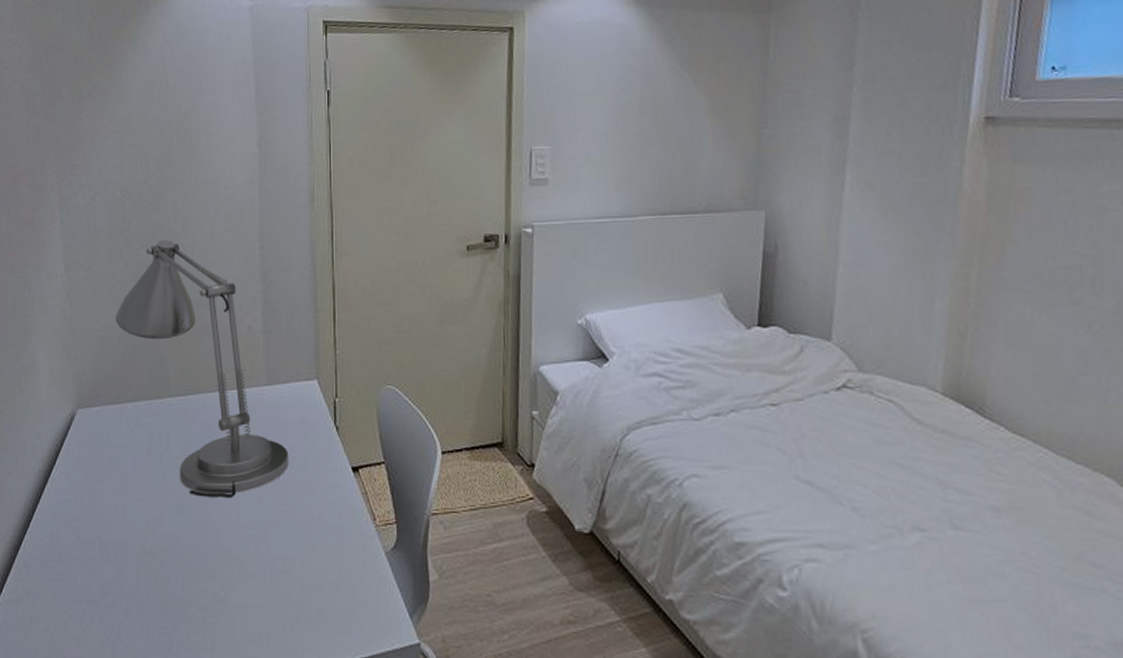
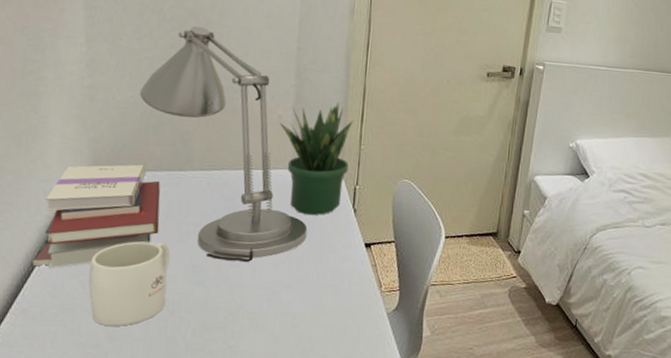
books: none [31,396,142,517] -> present [33,164,161,269]
mug: none [80,481,154,579] -> present [88,241,170,326]
planter: none [250,303,325,437] -> present [280,102,353,215]

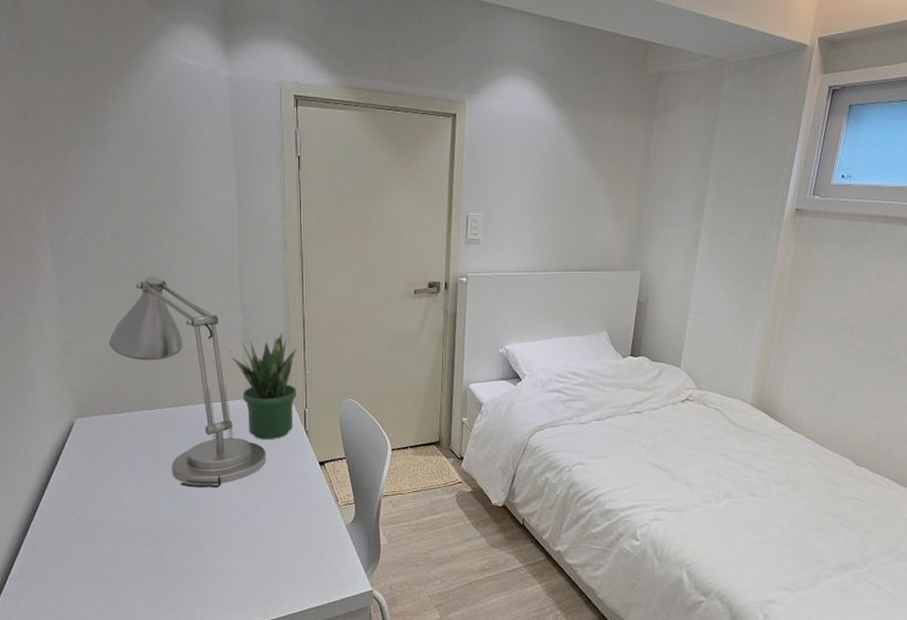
books: present [33,164,161,269] -> none [36,407,138,507]
mug: present [88,241,170,326] -> none [83,476,150,554]

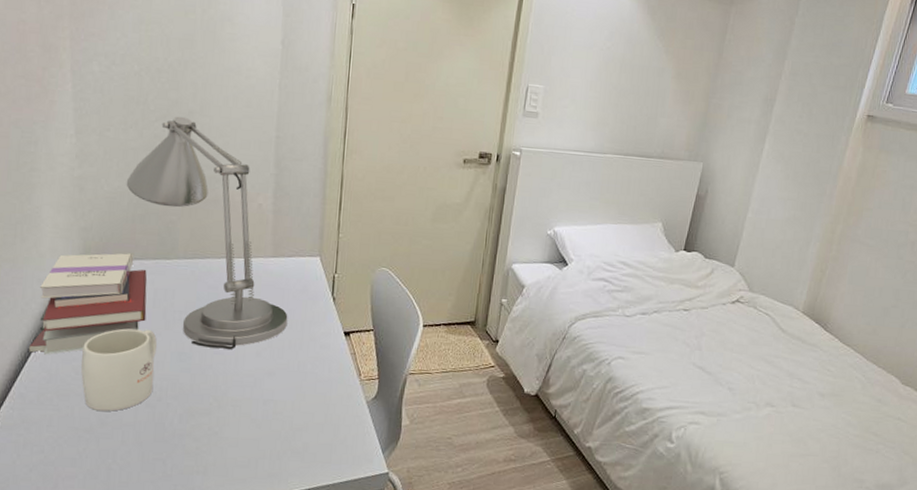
books: none [36,407,138,507] -> present [29,253,148,355]
mug: none [83,476,150,554] -> present [80,328,157,411]
planter: present [232,332,297,439] -> none [260,190,331,303]

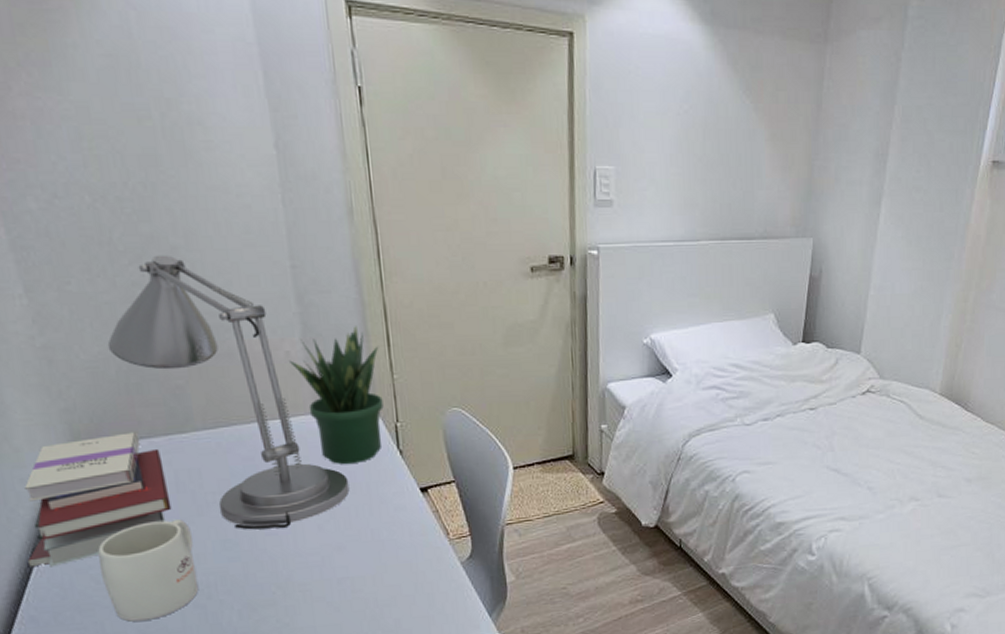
planter: none [260,190,331,303] -> present [289,326,384,464]

